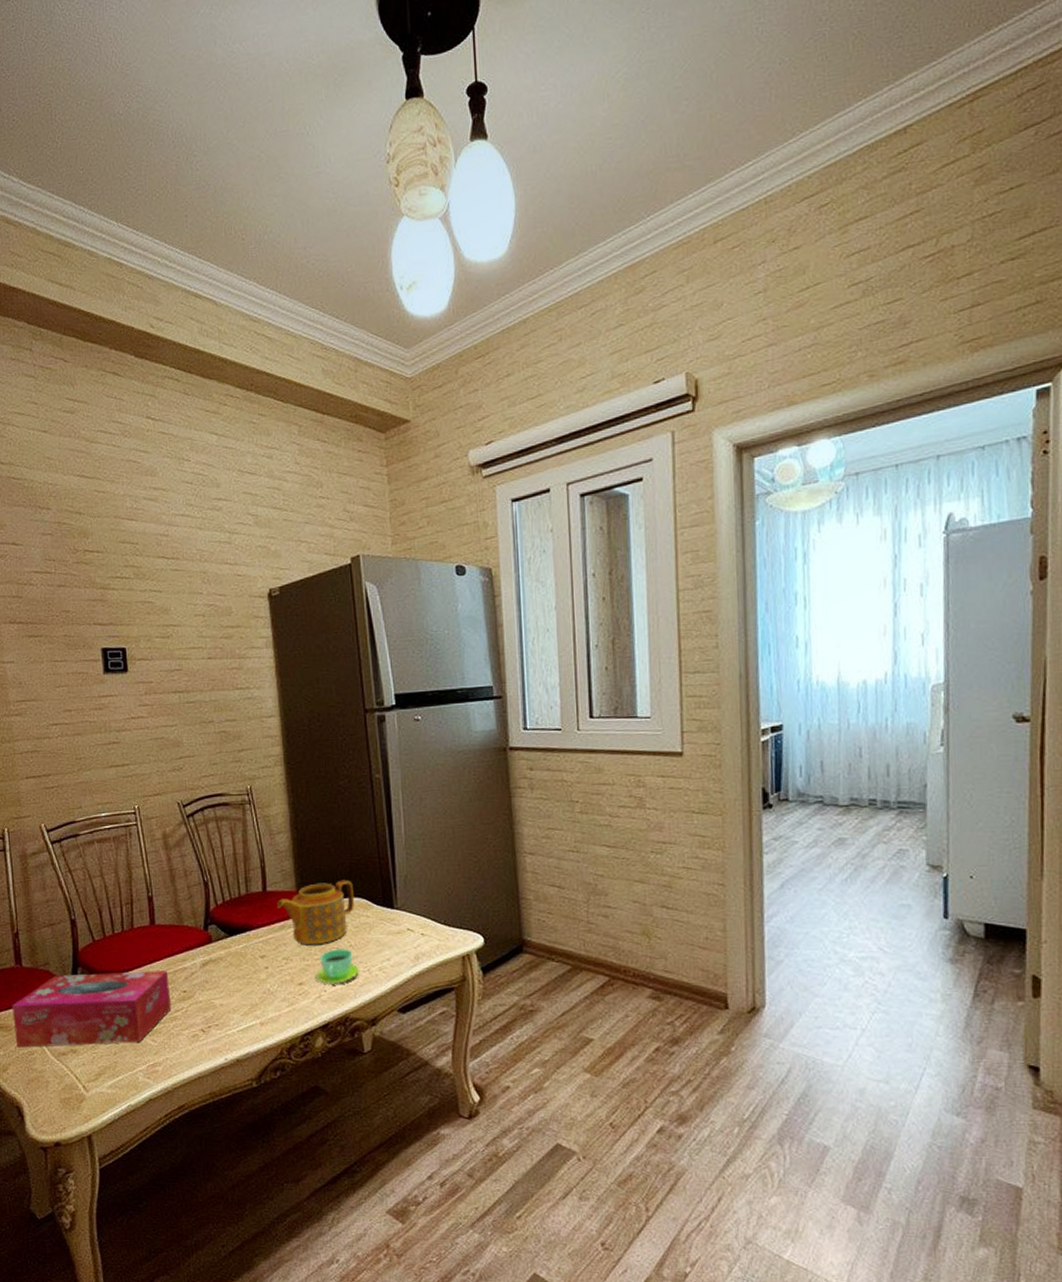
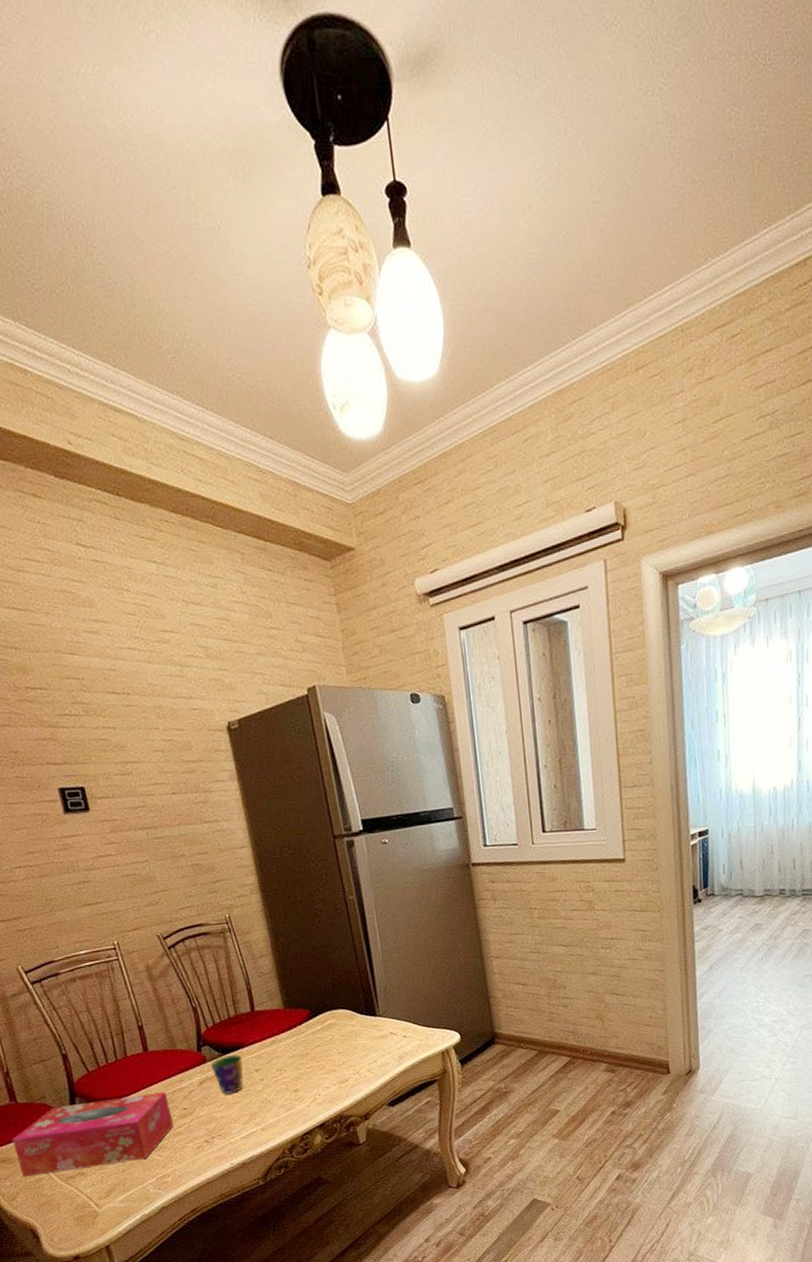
cup: none [215,937,249,980] -> present [210,1054,244,1095]
teapot: present [277,879,354,945] -> none [266,994,340,1056]
cup: present [315,947,359,984] -> none [309,1054,349,1088]

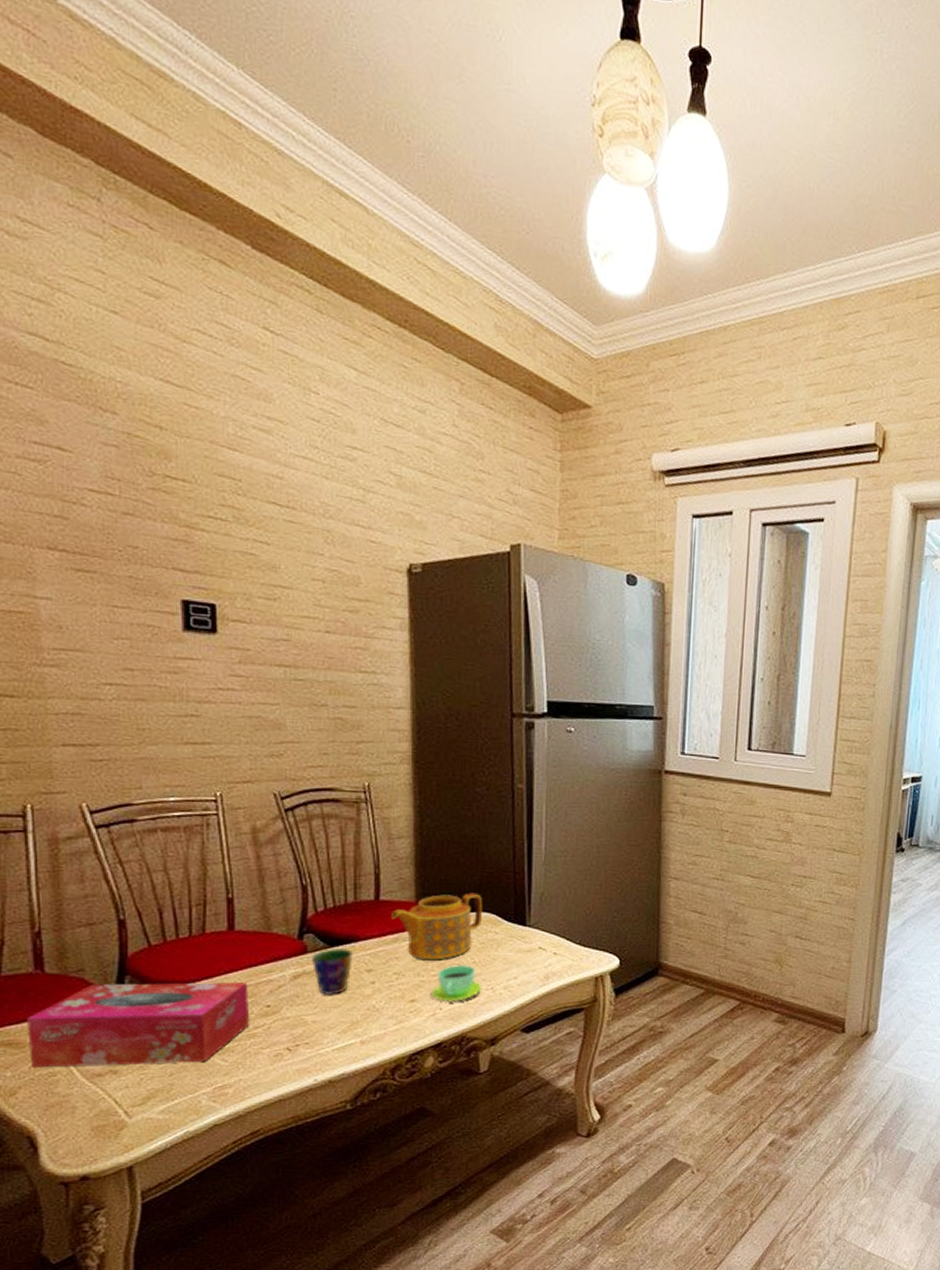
teapot: none [266,994,340,1056] -> present [391,892,482,960]
cup: none [309,1054,349,1088] -> present [431,964,481,1002]

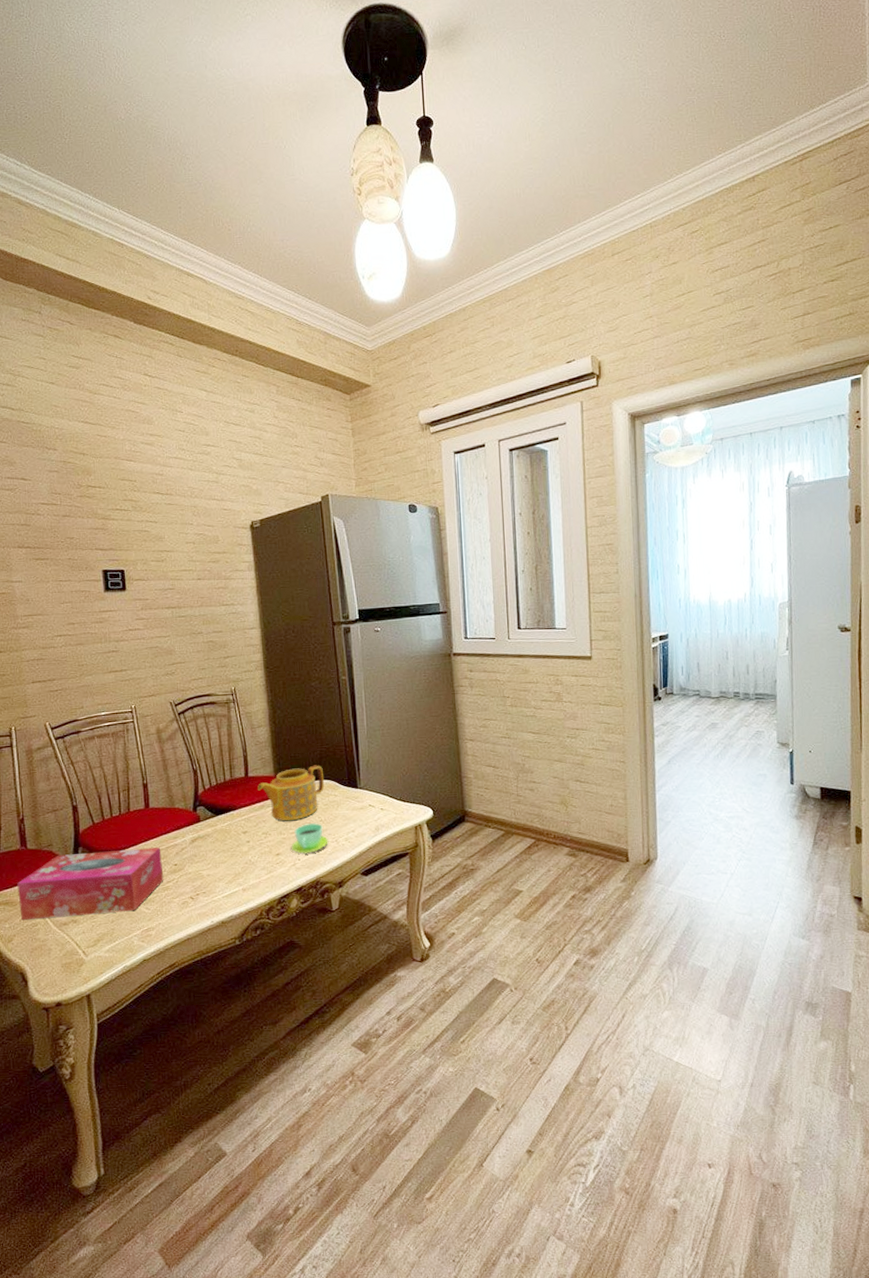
cup: present [311,949,353,995] -> none [203,816,233,854]

